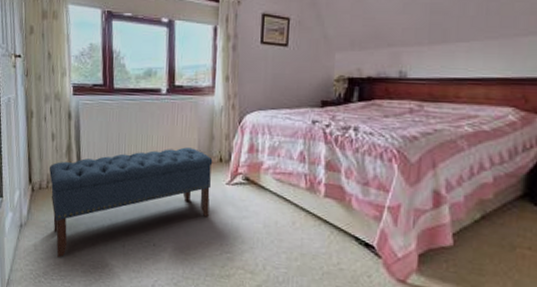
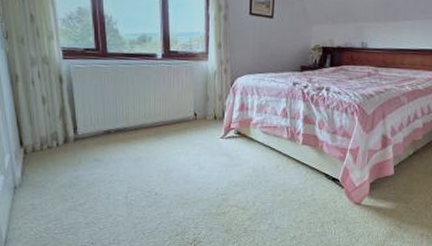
bench: present [49,147,213,258] -> none [43,107,208,214]

